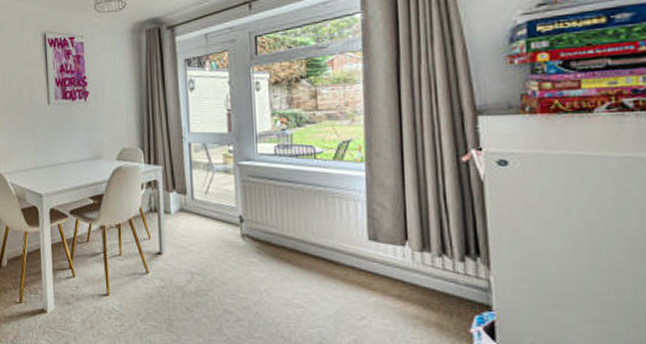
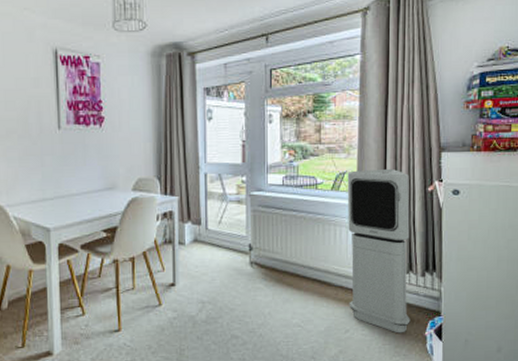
air purifier: none [352,135,448,327] -> present [347,168,411,334]

